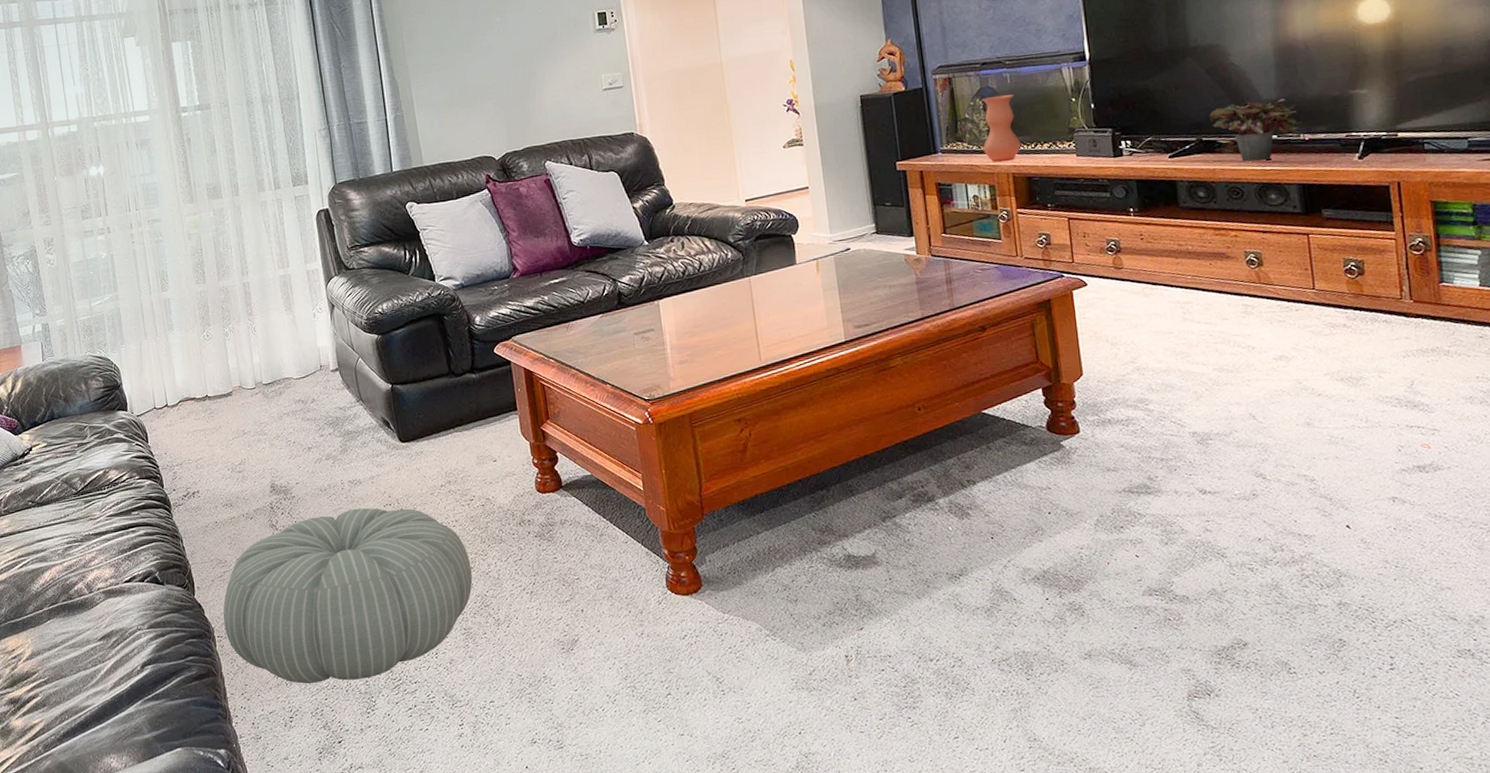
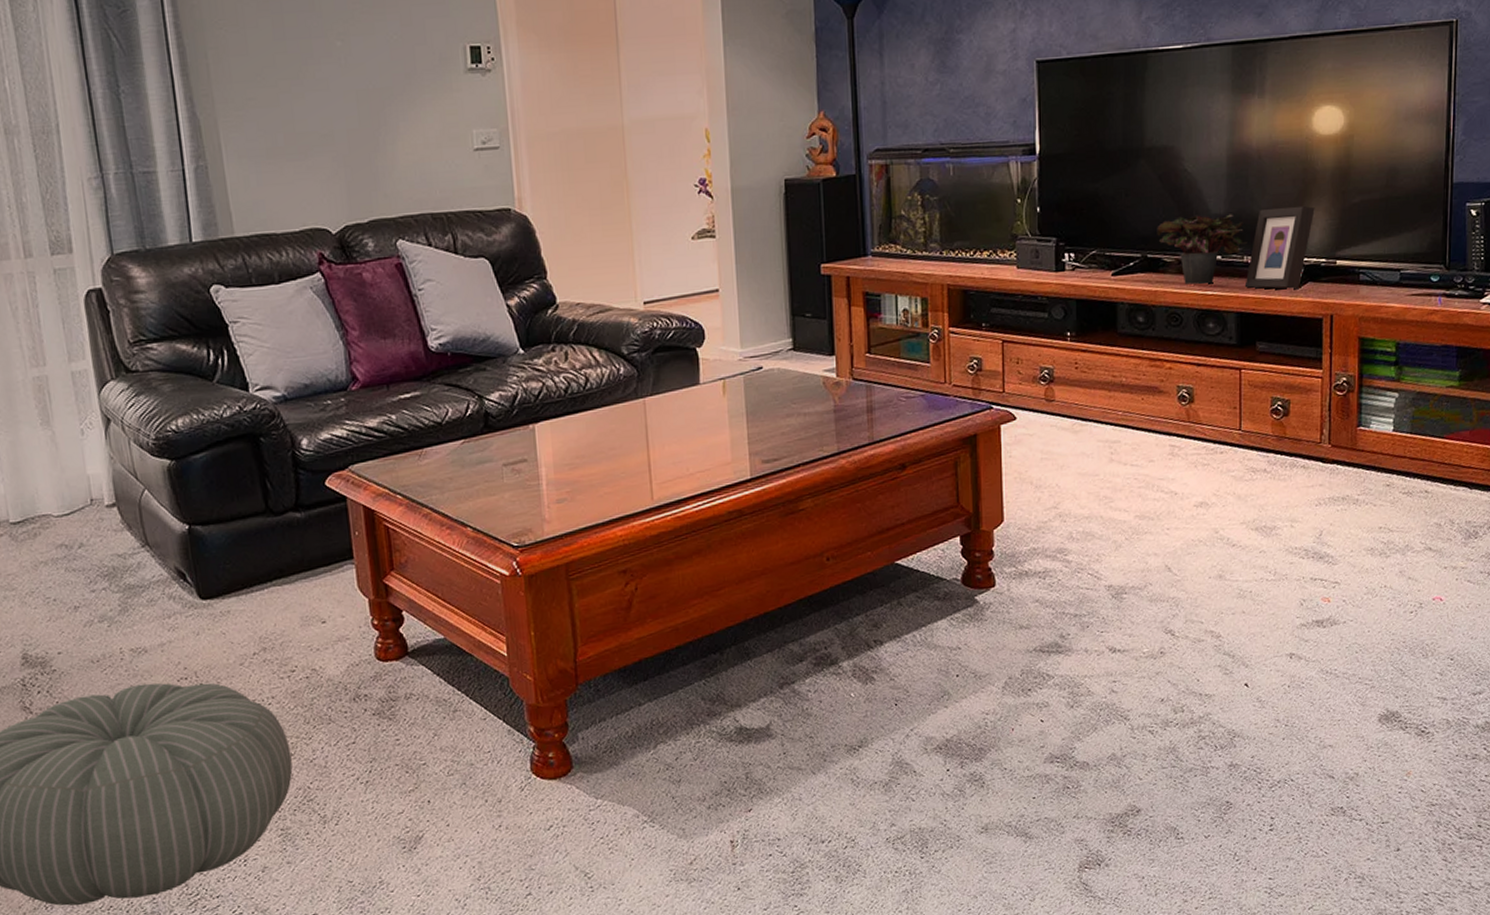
vase: present [981,94,1022,163] -> none [917,189,960,272]
picture frame: none [1304,87,1370,163] -> present [1244,206,1315,290]

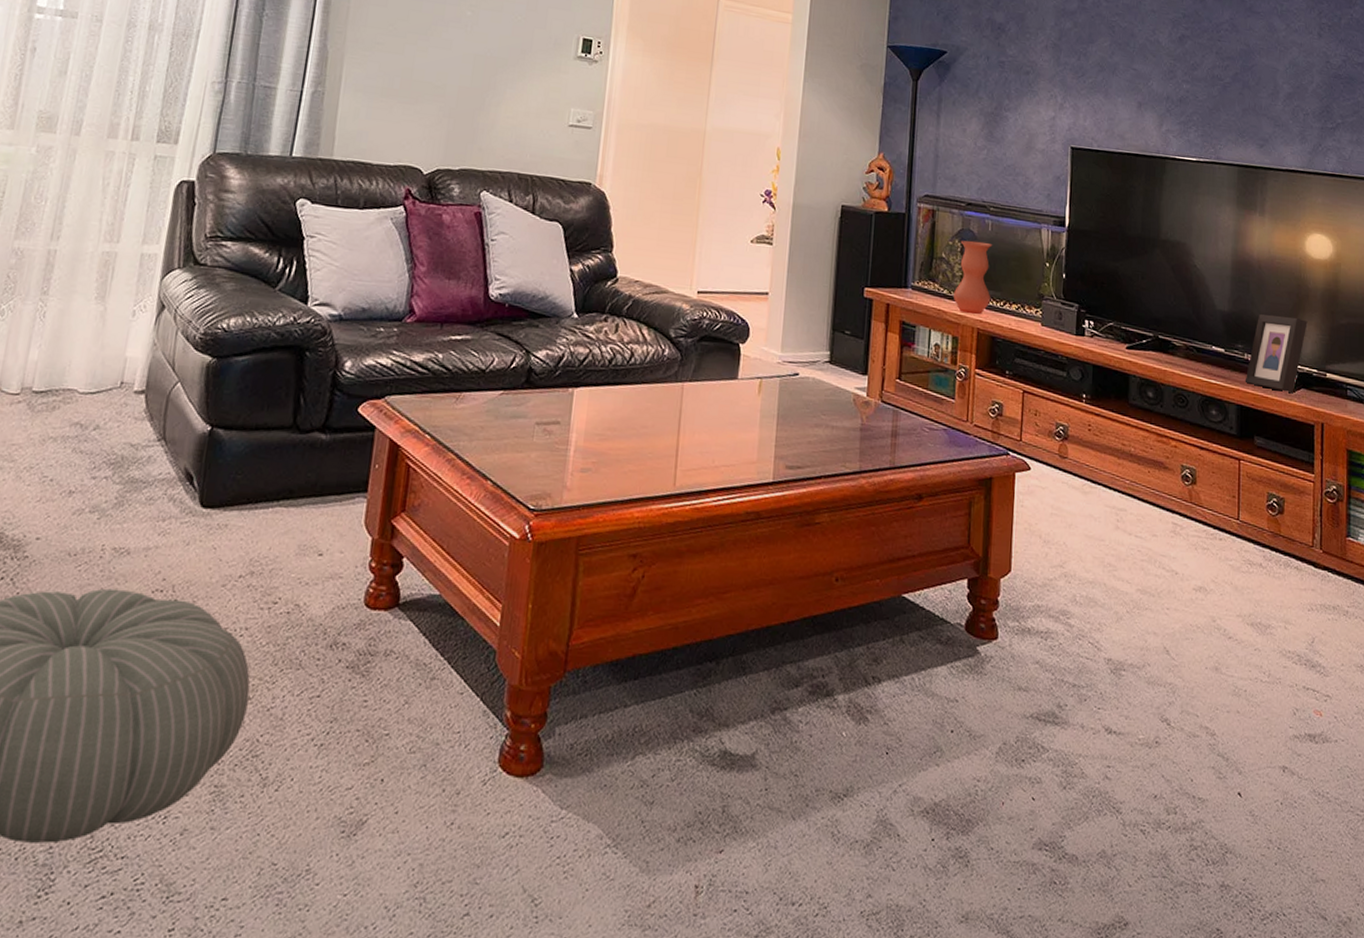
vase: none [917,189,960,272] -> present [953,240,992,315]
potted plant: present [1157,214,1248,285] -> none [1168,306,1248,374]

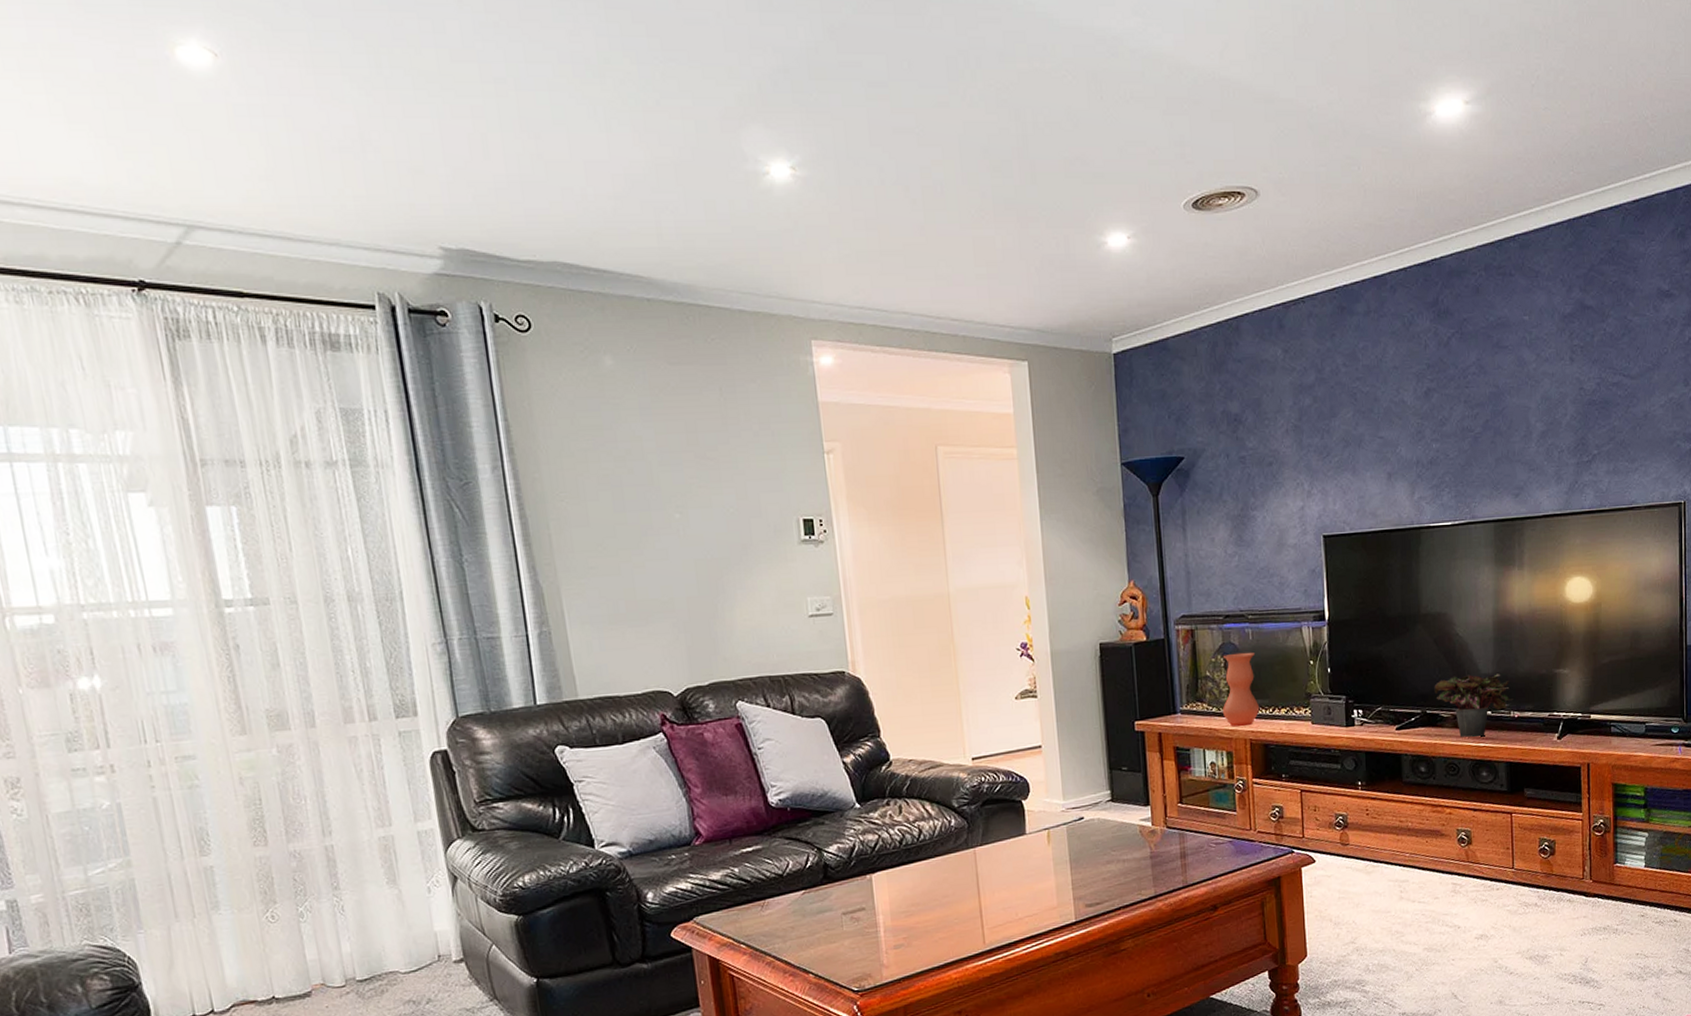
potted plant: none [1168,306,1248,374] -> present [1434,673,1513,738]
picture frame: present [1245,314,1308,393] -> none [1512,666,1571,741]

